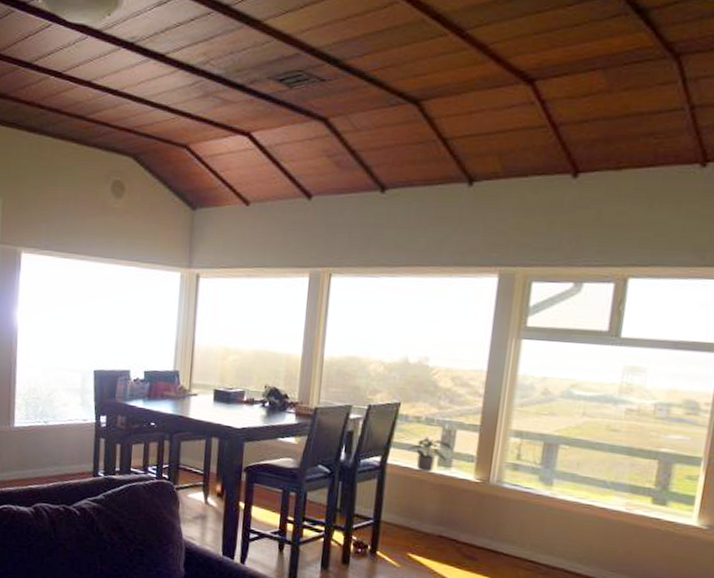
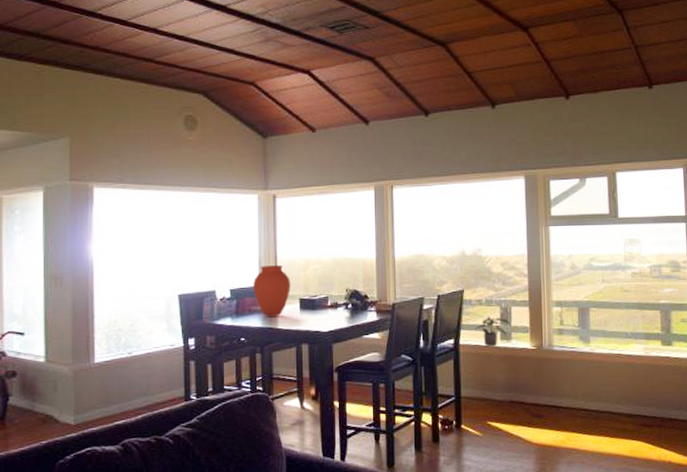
vase: none [167,350,207,405] -> present [253,265,291,317]

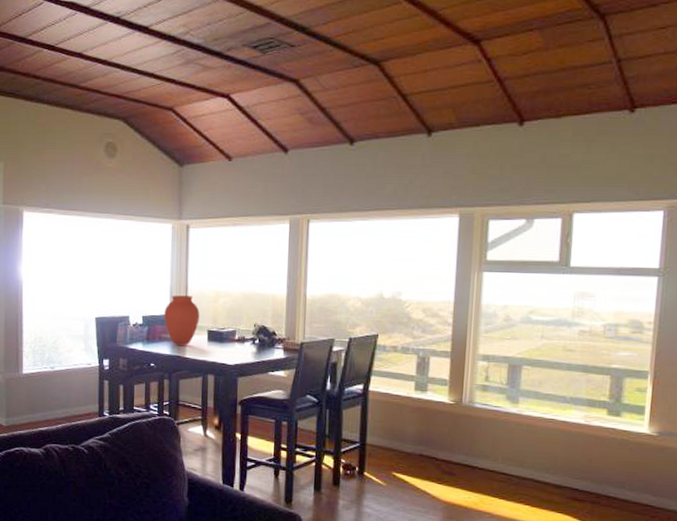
potted plant: present [476,316,510,347] -> none [388,364,427,397]

